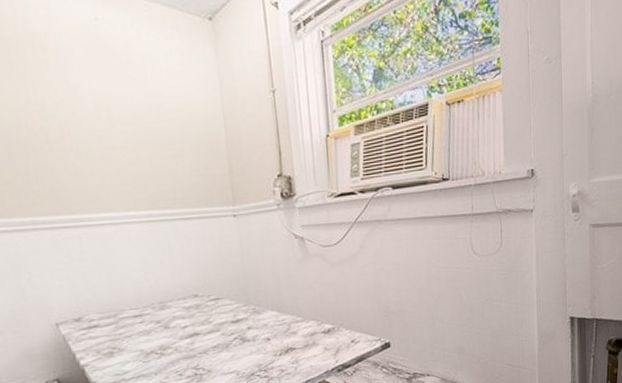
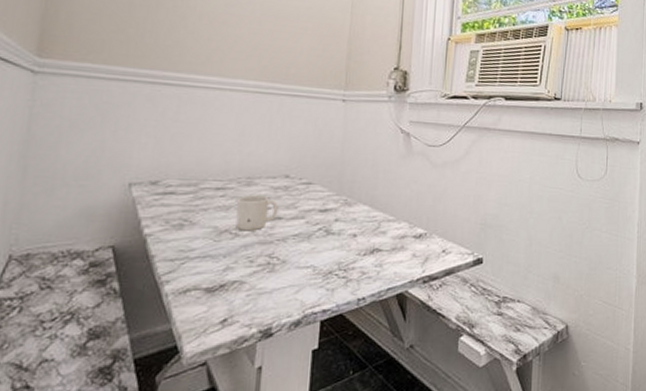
mug: none [155,316,195,350] -> present [236,195,278,231]

